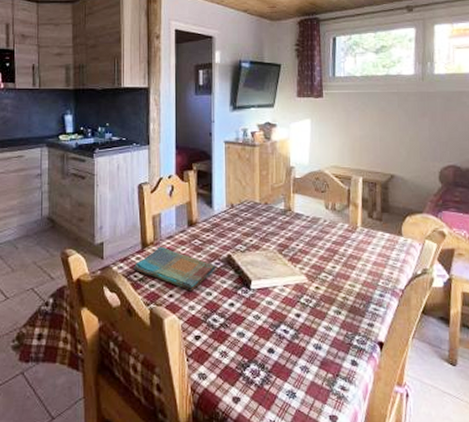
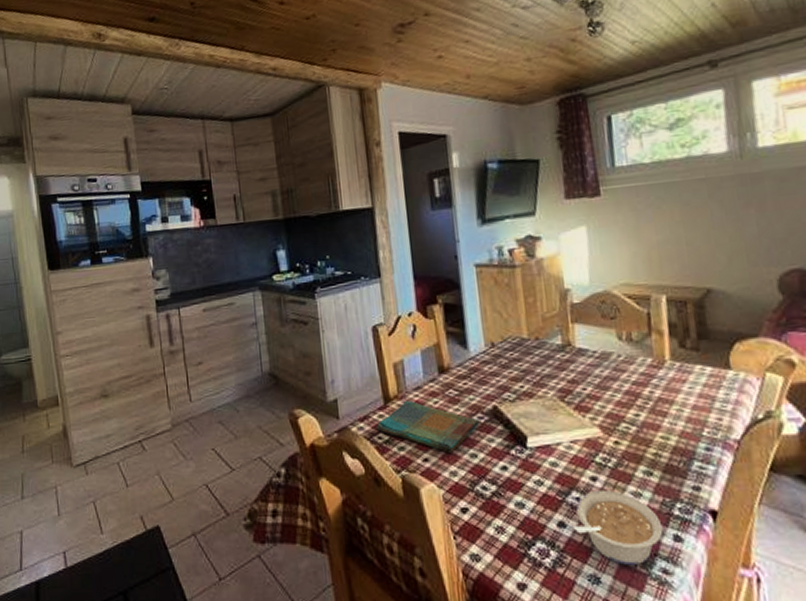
legume: none [280,324,345,384] -> present [574,489,663,566]

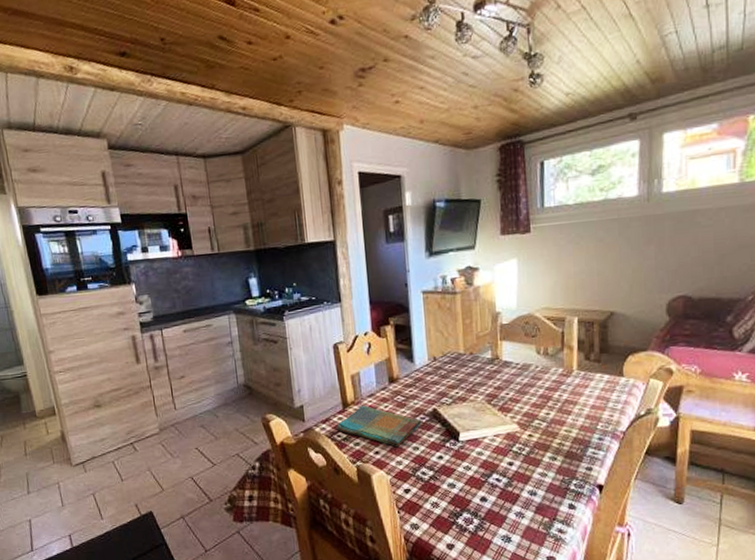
legume: present [574,489,663,566] -> none [493,472,561,528]

